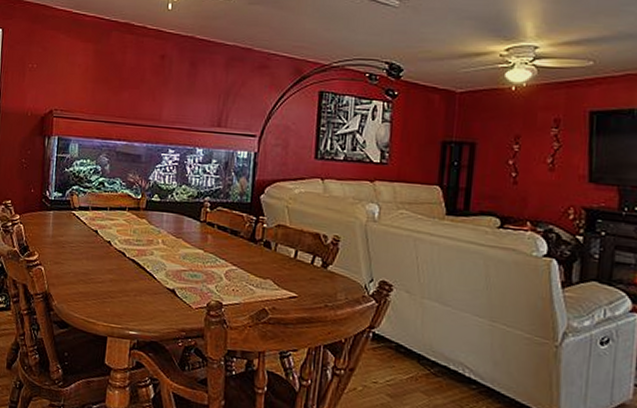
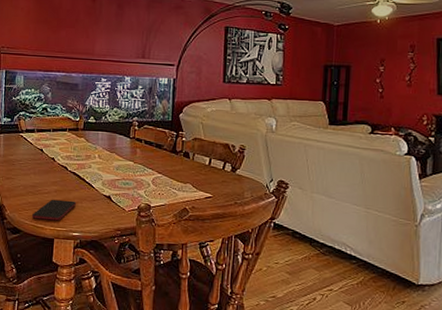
smartphone: none [82,290,134,316] -> present [31,199,76,221]

